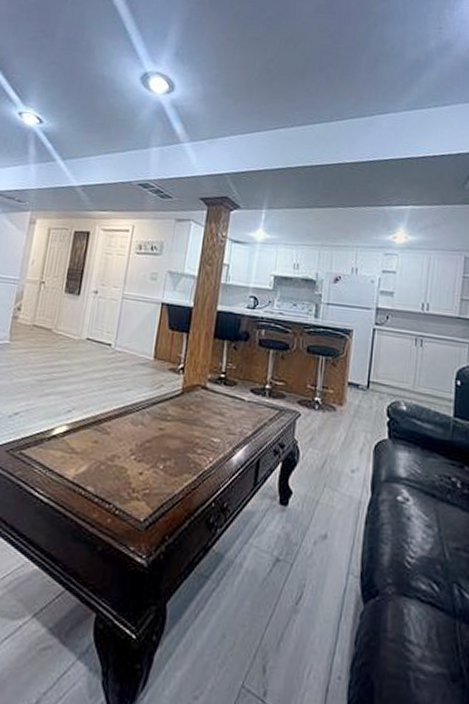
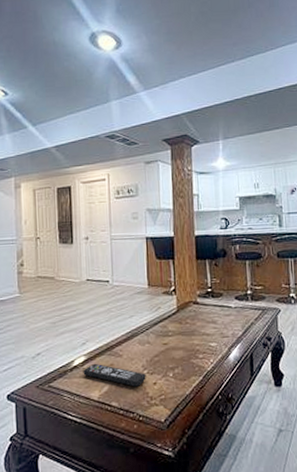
remote control: none [61,436,133,474] -> present [83,363,146,387]

